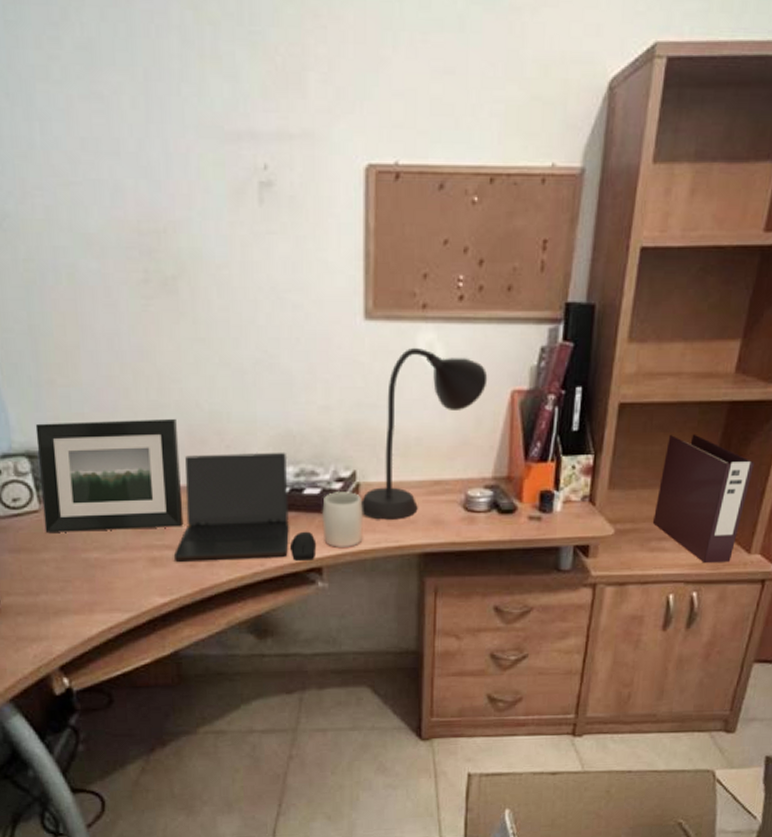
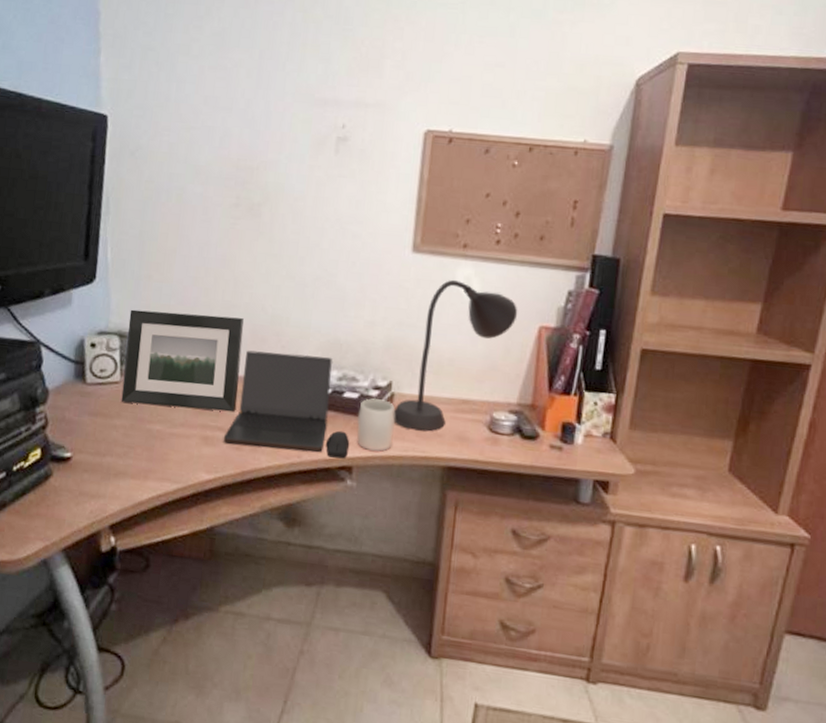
binder: present [653,434,754,564] -> none [675,385,779,519]

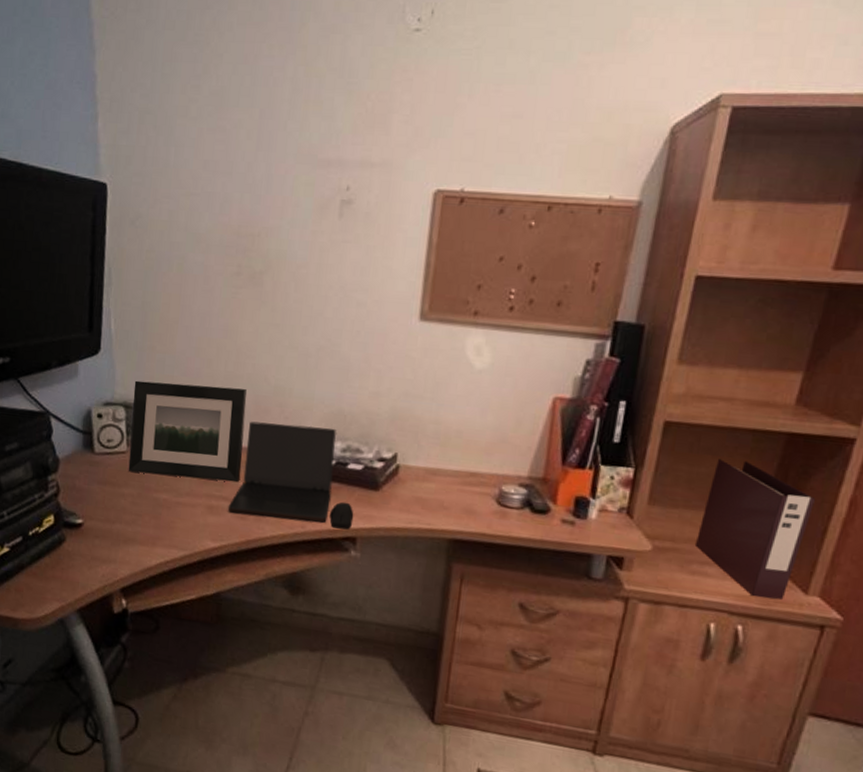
mug: present [356,397,395,452] -> none [360,469,401,523]
desk lamp: present [393,280,518,431] -> none [398,349,531,503]
binder: none [675,385,779,519] -> present [696,459,815,599]

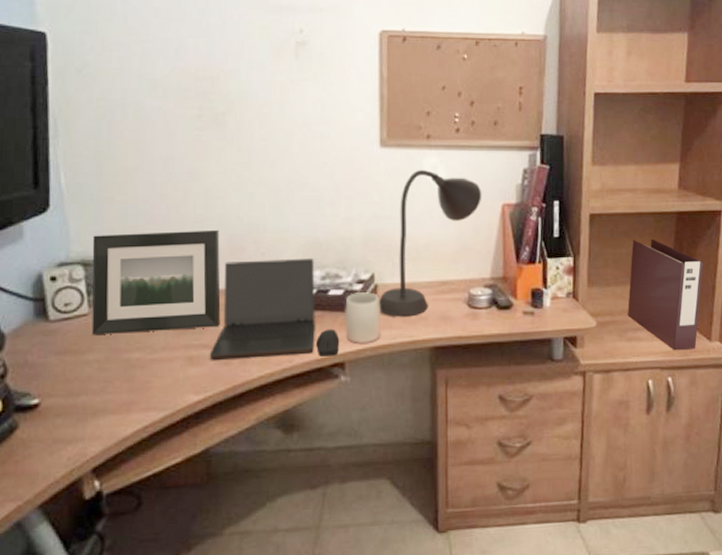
mug: none [360,469,401,523] -> present [344,291,382,343]
desk lamp: none [398,349,531,503] -> present [379,170,482,317]

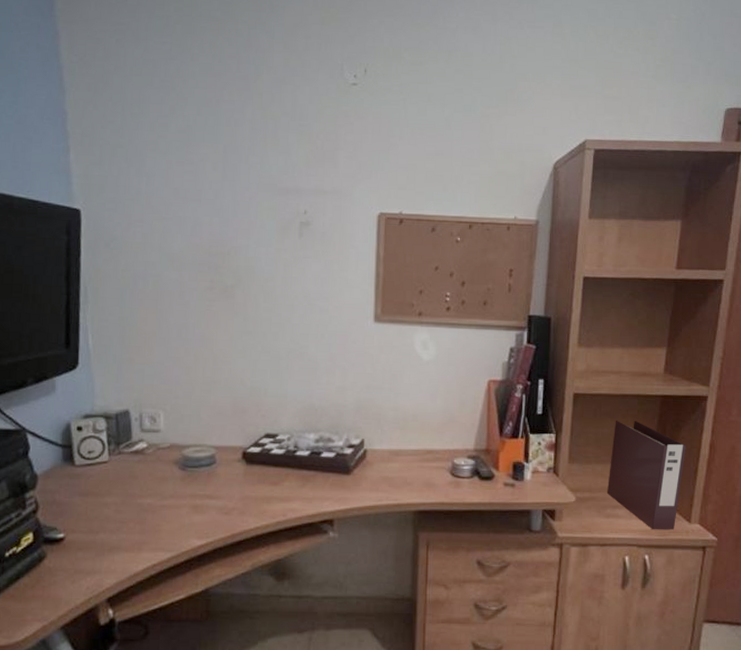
picture frame: present [91,230,221,335] -> none [110,391,225,481]
laptop: present [209,257,315,360] -> none [212,421,310,510]
computer mouse: present [316,328,340,357] -> none [308,488,330,513]
mug: present [344,291,382,343] -> none [334,455,370,503]
desk lamp: present [379,170,482,317] -> none [367,345,469,481]

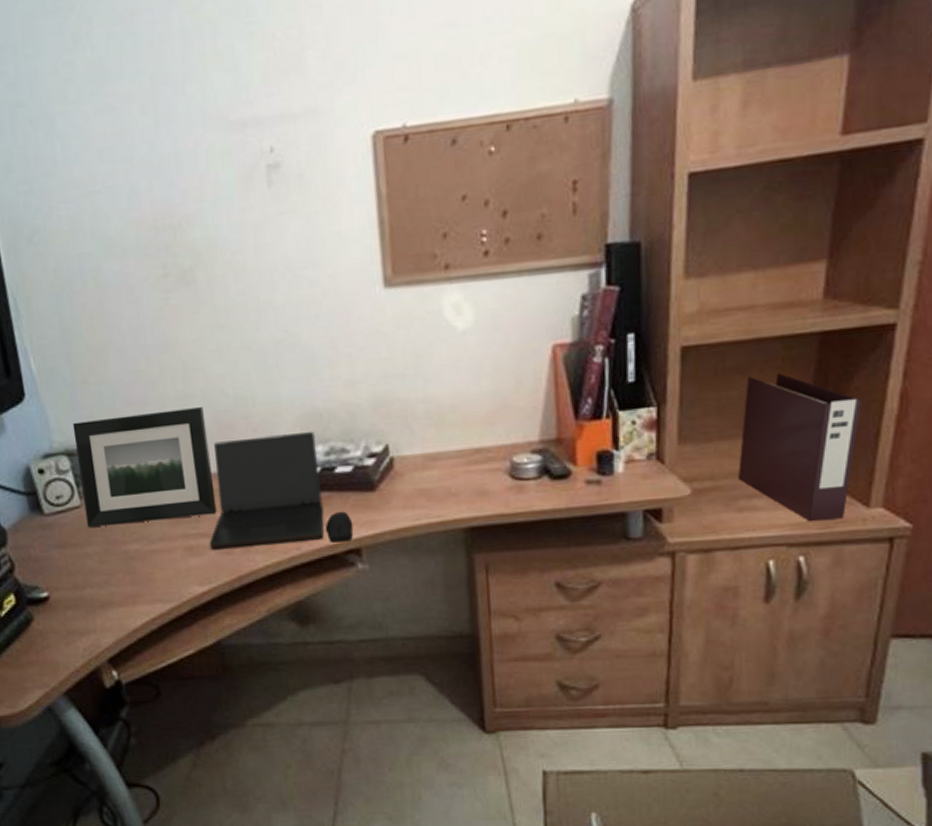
picture frame: none [110,391,225,481] -> present [72,407,217,527]
laptop: none [212,421,310,510] -> present [209,431,324,550]
computer mouse: none [308,488,330,513] -> present [326,511,353,543]

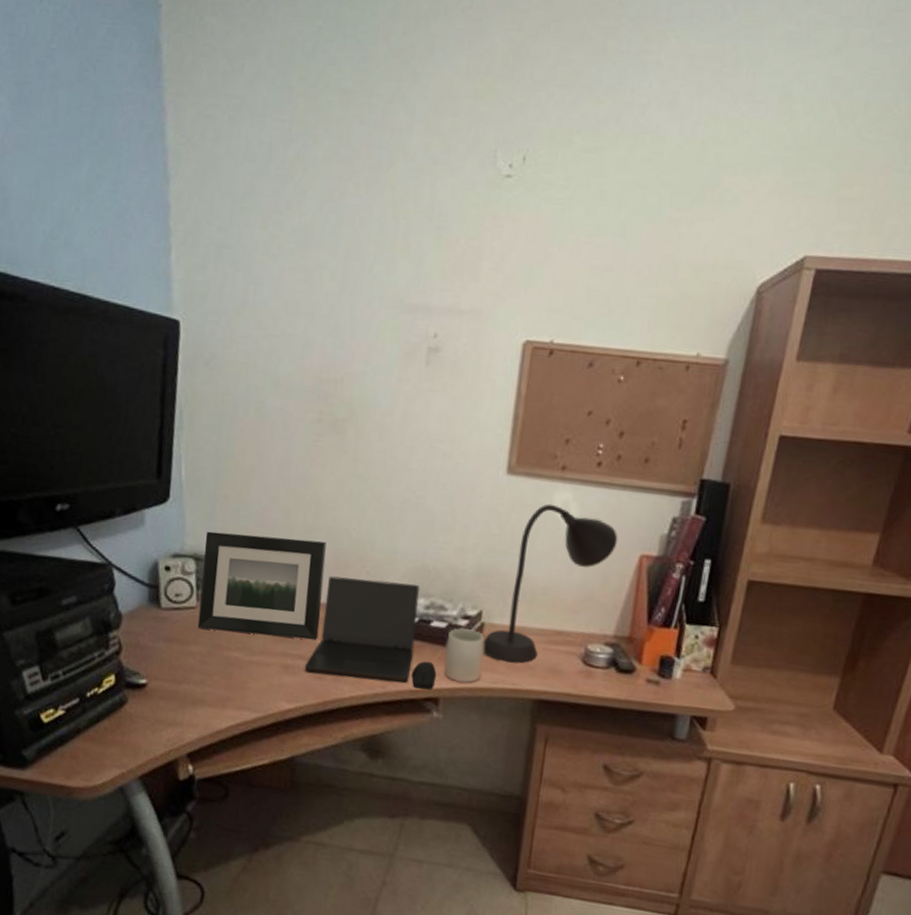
mug: none [355,466,402,527] -> present [443,627,485,683]
desk lamp: none [397,311,524,495] -> present [483,504,618,662]
binder: present [738,373,861,522] -> none [777,619,890,759]

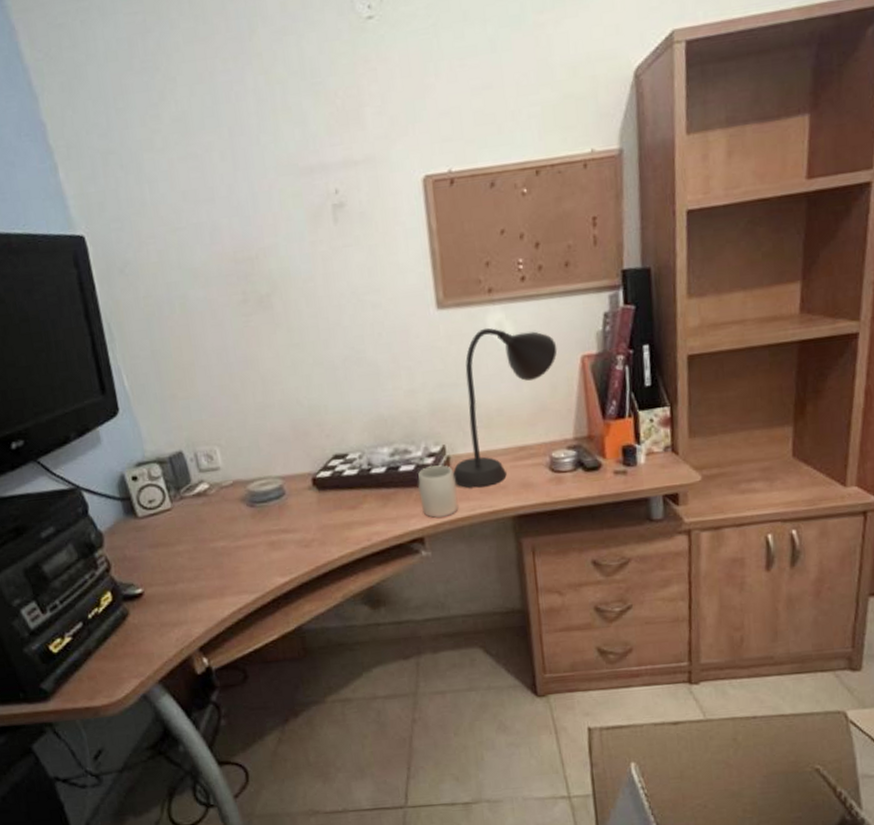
picture frame: present [197,531,326,641] -> none [163,417,296,528]
laptop: present [304,576,421,683] -> none [289,435,391,544]
computer mouse: present [412,661,437,690] -> none [392,505,417,533]

